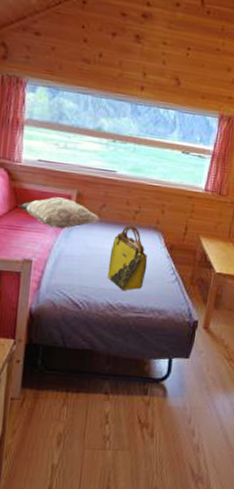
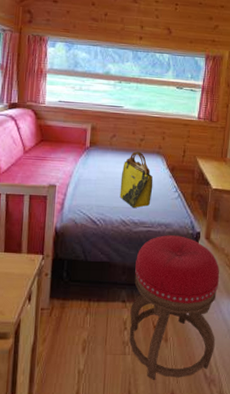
decorative pillow: present [19,197,101,229] -> none [44,131,112,157]
stool: none [111,322,217,476] -> present [129,235,220,380]

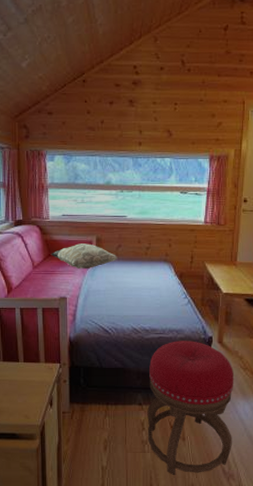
decorative pillow: none [44,131,112,157] -> present [51,243,119,268]
tote bag: present [119,151,153,208] -> none [129,260,162,315]

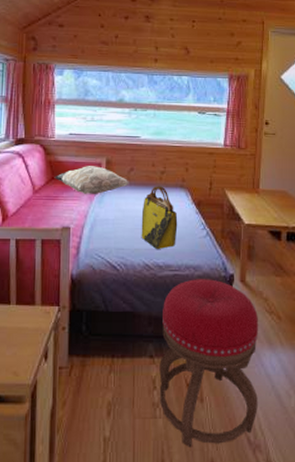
tote bag: none [129,260,162,315] -> present [141,186,178,249]

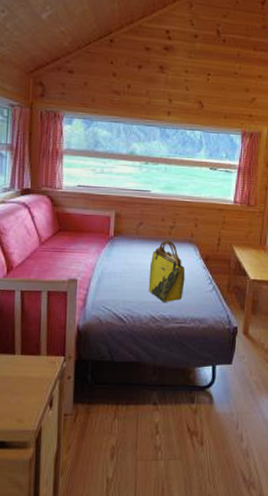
decorative pillow: present [55,166,130,194] -> none [62,219,139,247]
stool: present [159,279,259,447] -> none [162,331,259,486]

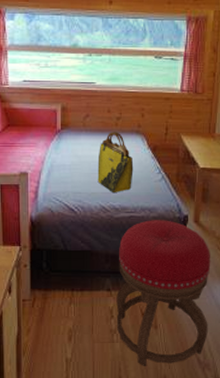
stool: none [162,331,259,486] -> present [116,220,211,366]

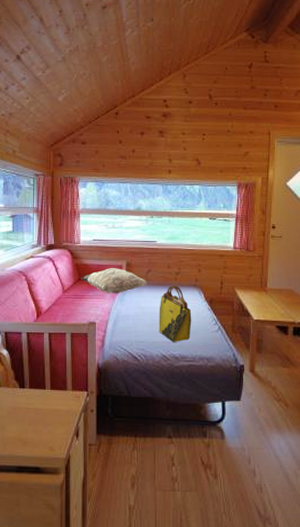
decorative pillow: none [11,113,86,140] -> present [82,268,148,293]
stool: present [116,220,211,366] -> none [177,369,268,517]

